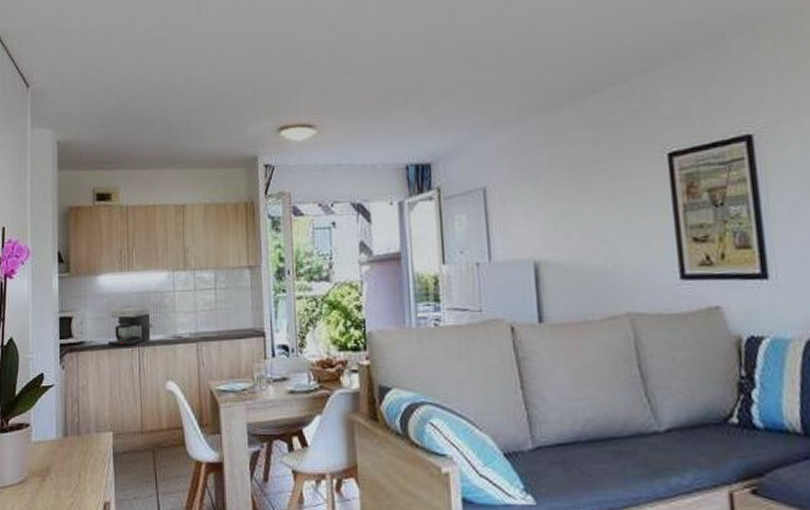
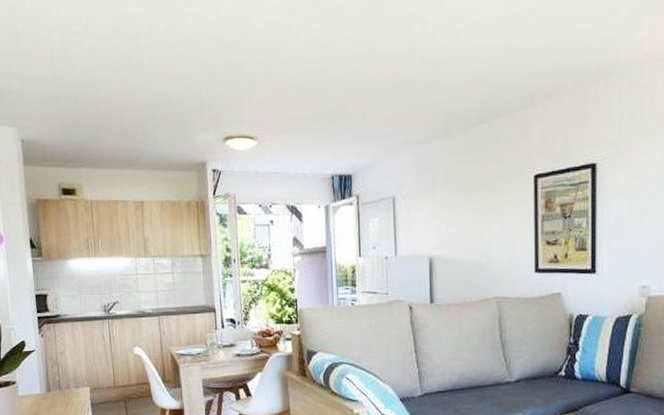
coffee maker: present [108,305,151,346] -> none [81,286,119,319]

